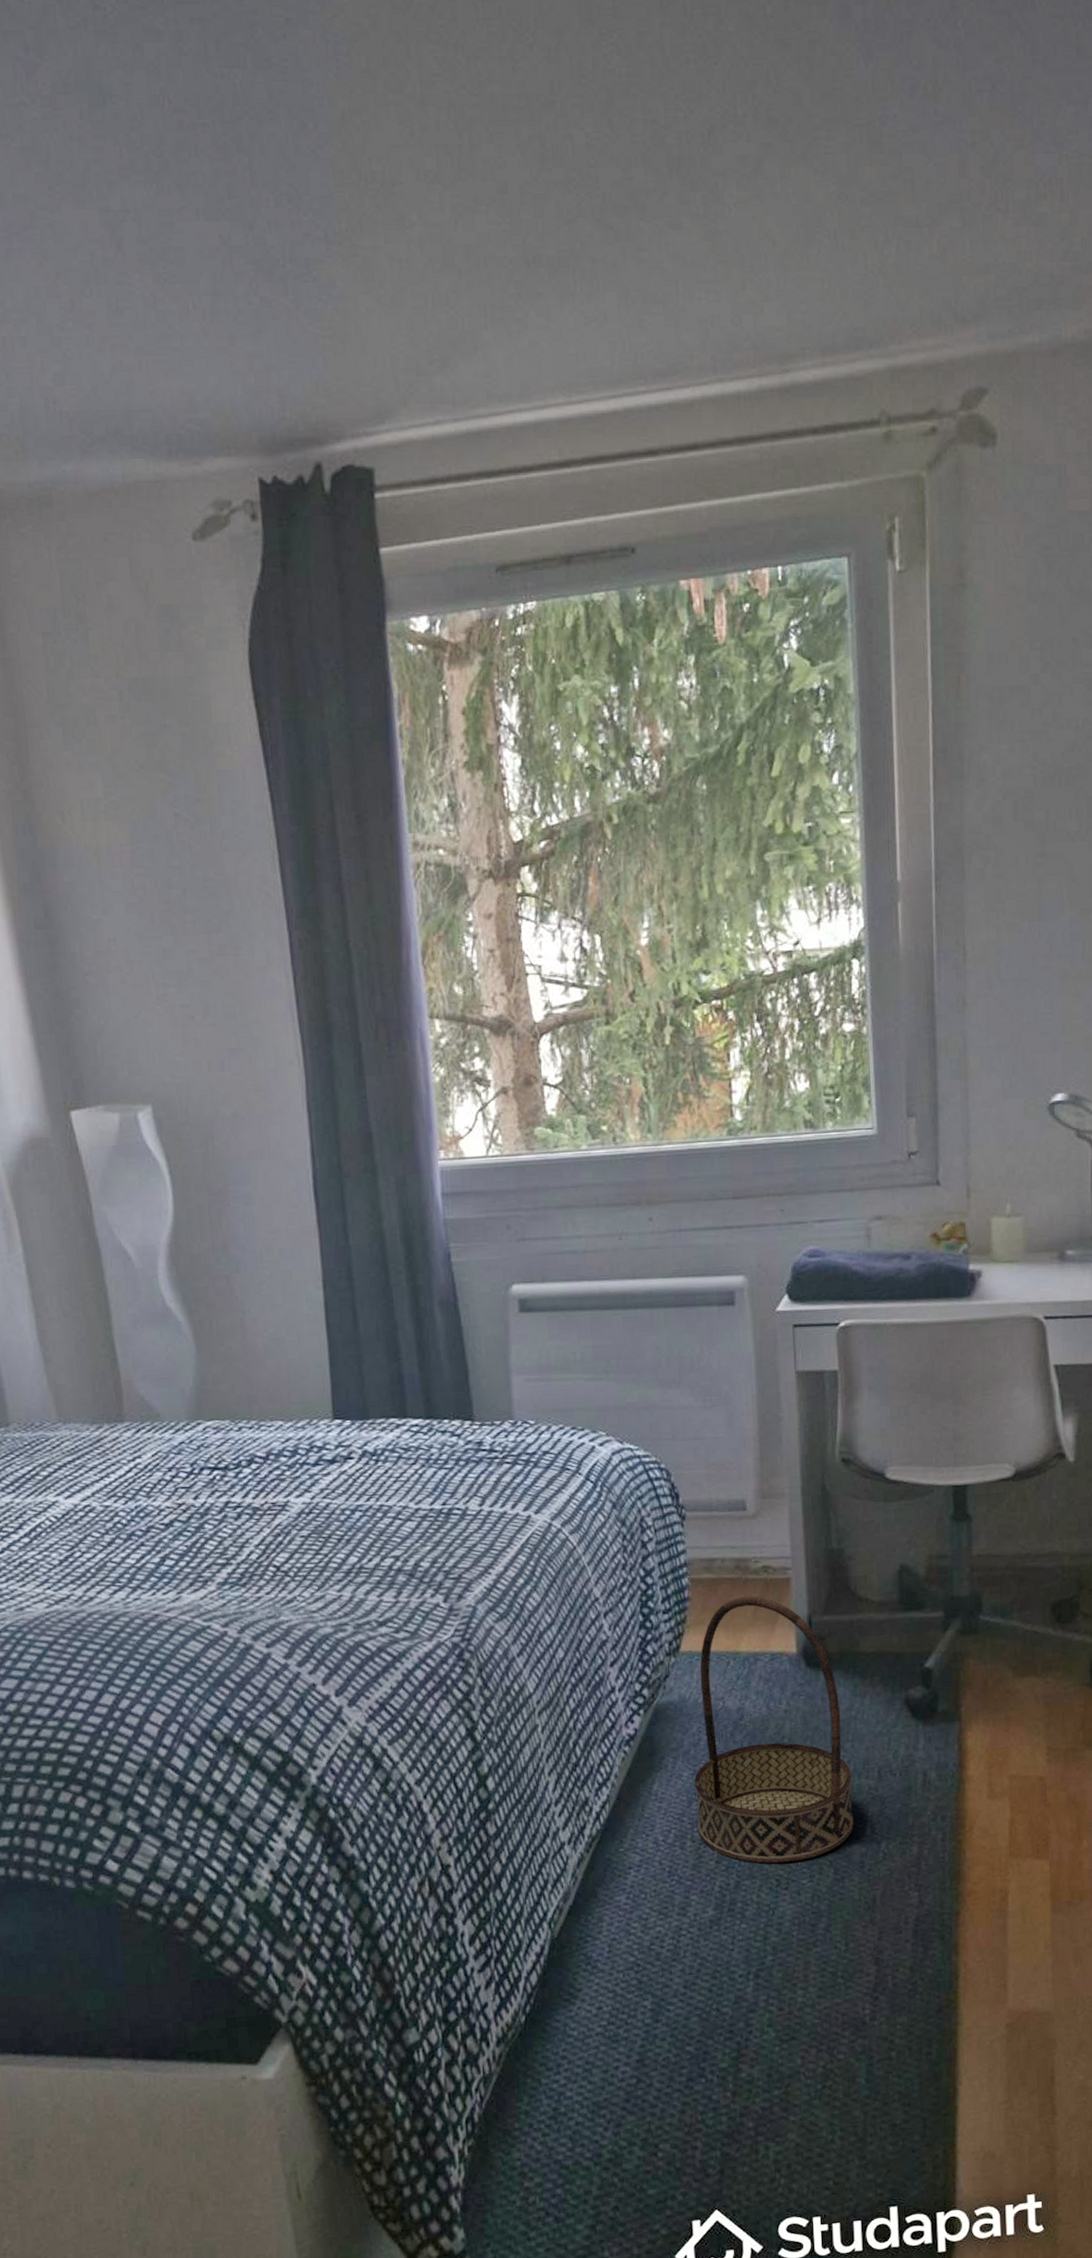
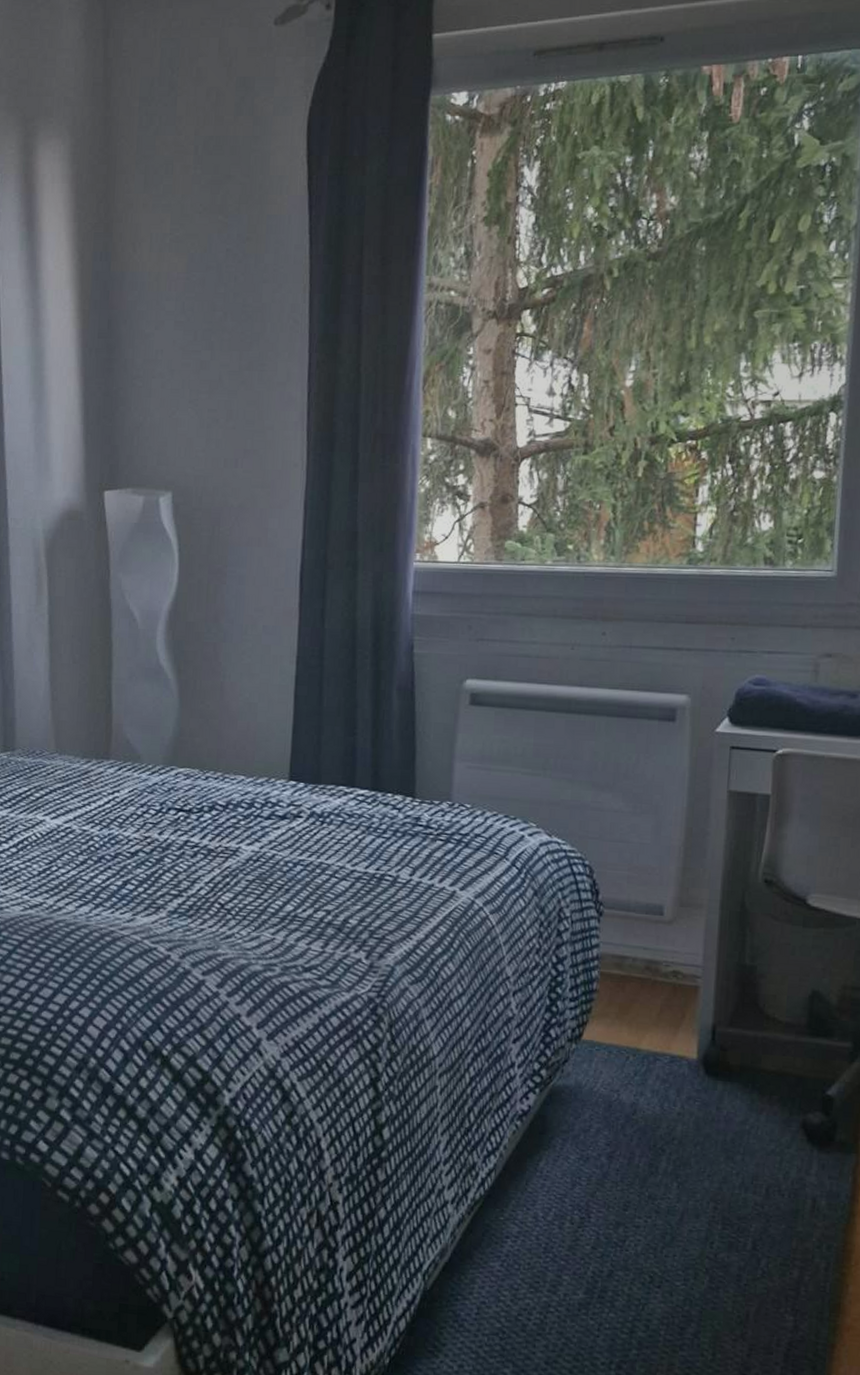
basket: present [694,1596,854,1864] -> none [577,997,740,1263]

